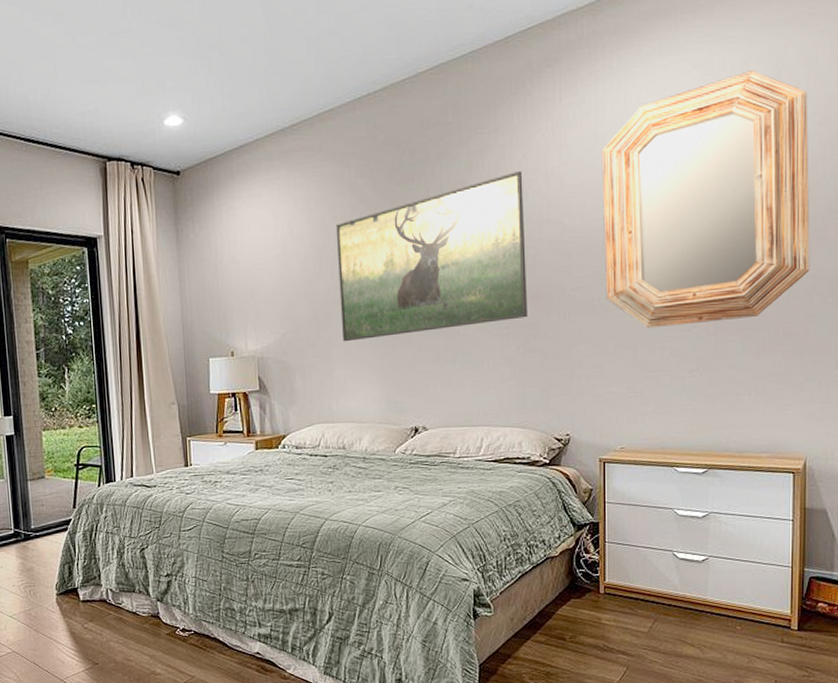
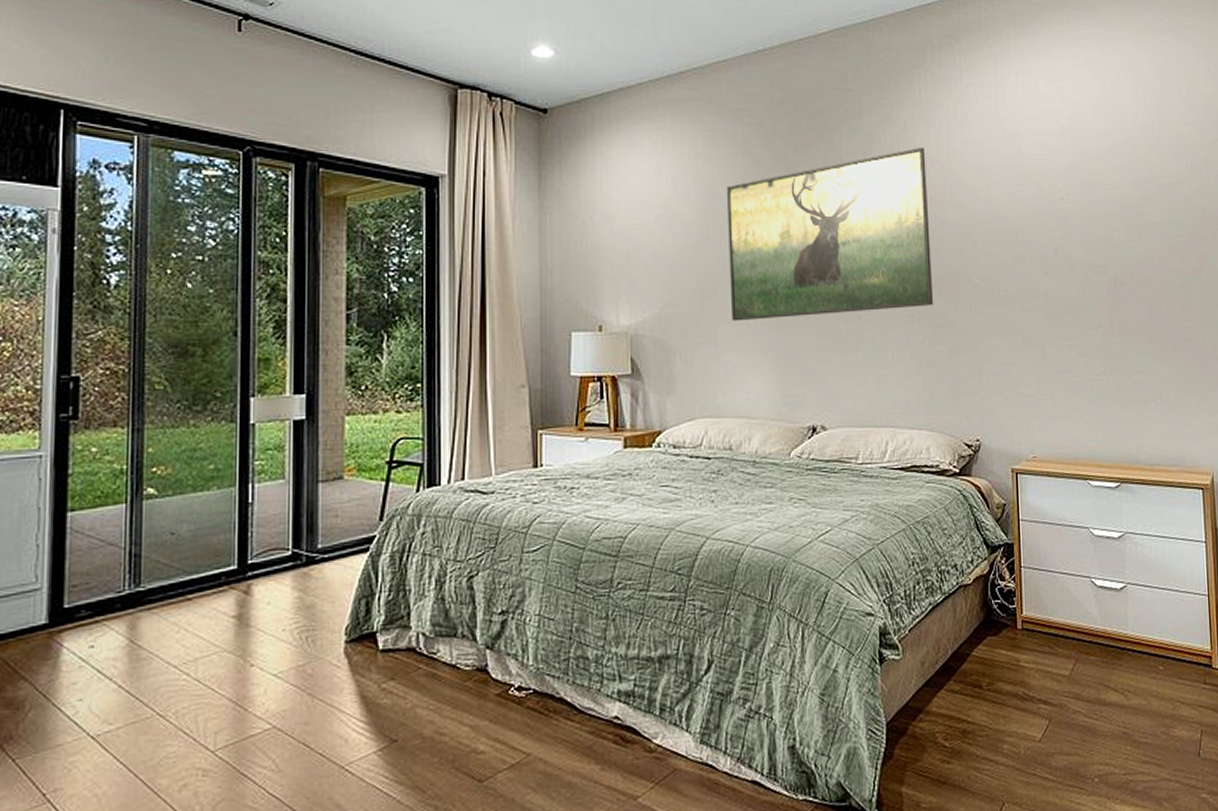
home mirror: present [601,70,810,329] -> none [1002,72,1203,326]

